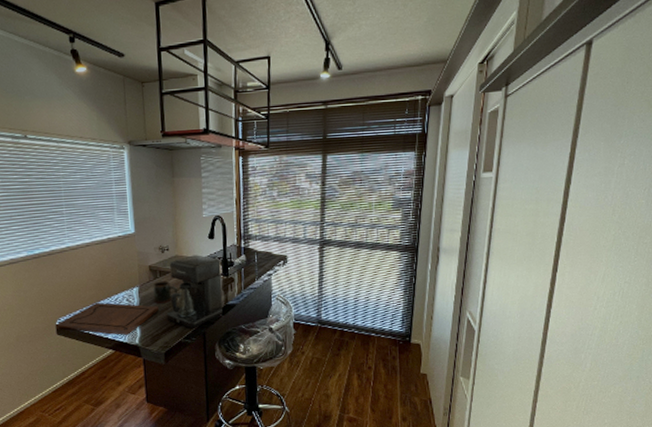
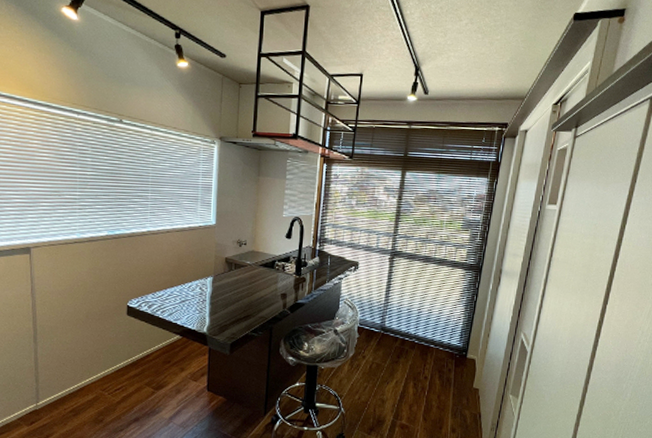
cutting board: present [55,302,159,335] -> none [126,287,230,322]
mug: present [153,280,178,303] -> none [226,273,251,295]
coffee maker: present [166,255,224,329] -> none [236,252,295,323]

